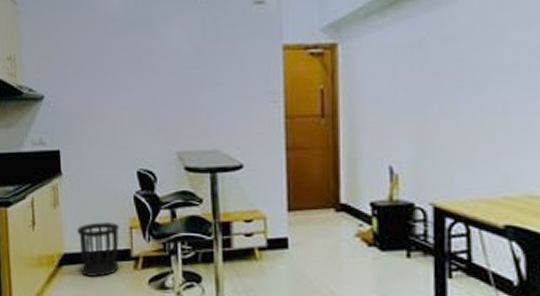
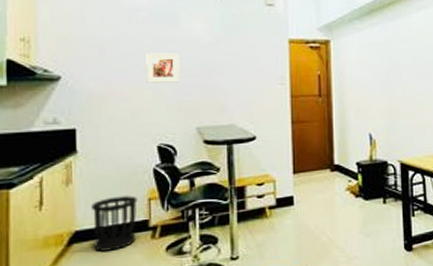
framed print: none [123,67,158,102] -> present [146,52,180,83]

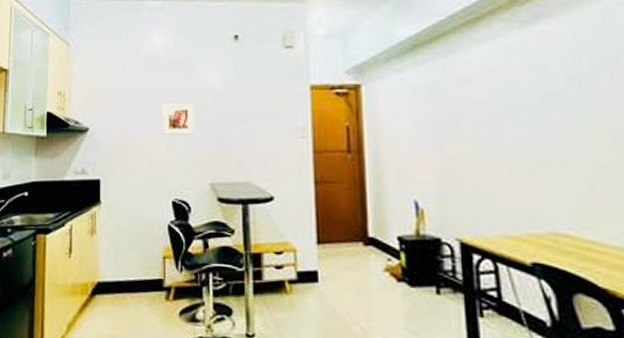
wastebasket: present [91,196,138,252] -> none [112,251,153,307]

